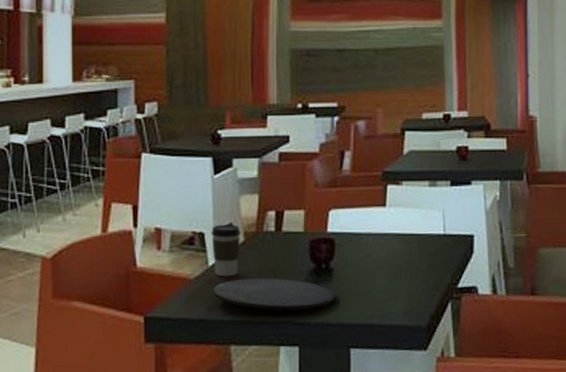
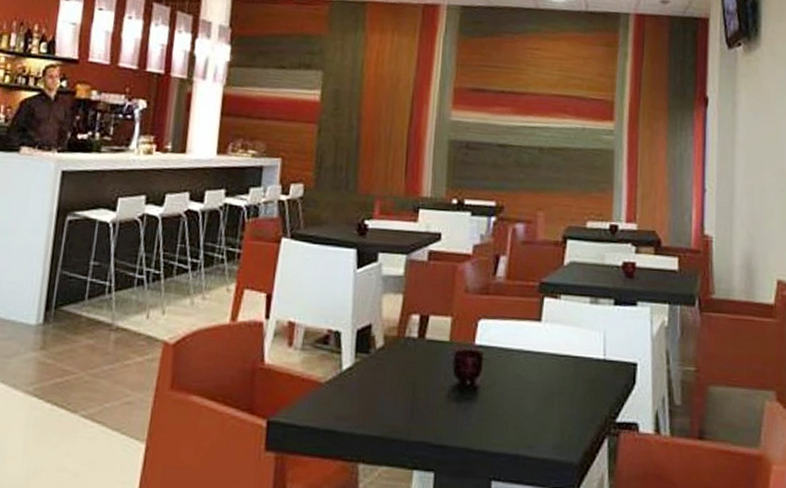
coffee cup: present [210,224,241,277] -> none [347,324,381,385]
plate: present [212,278,336,311] -> none [343,388,480,431]

